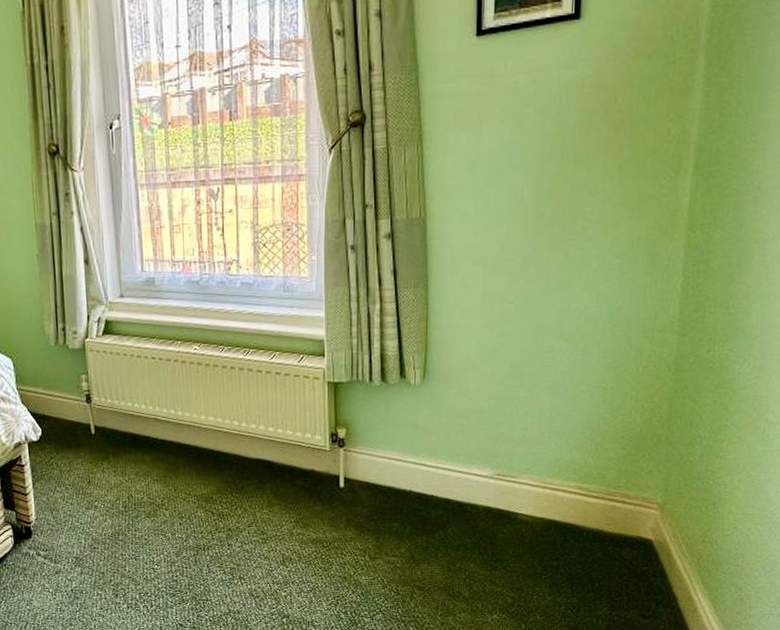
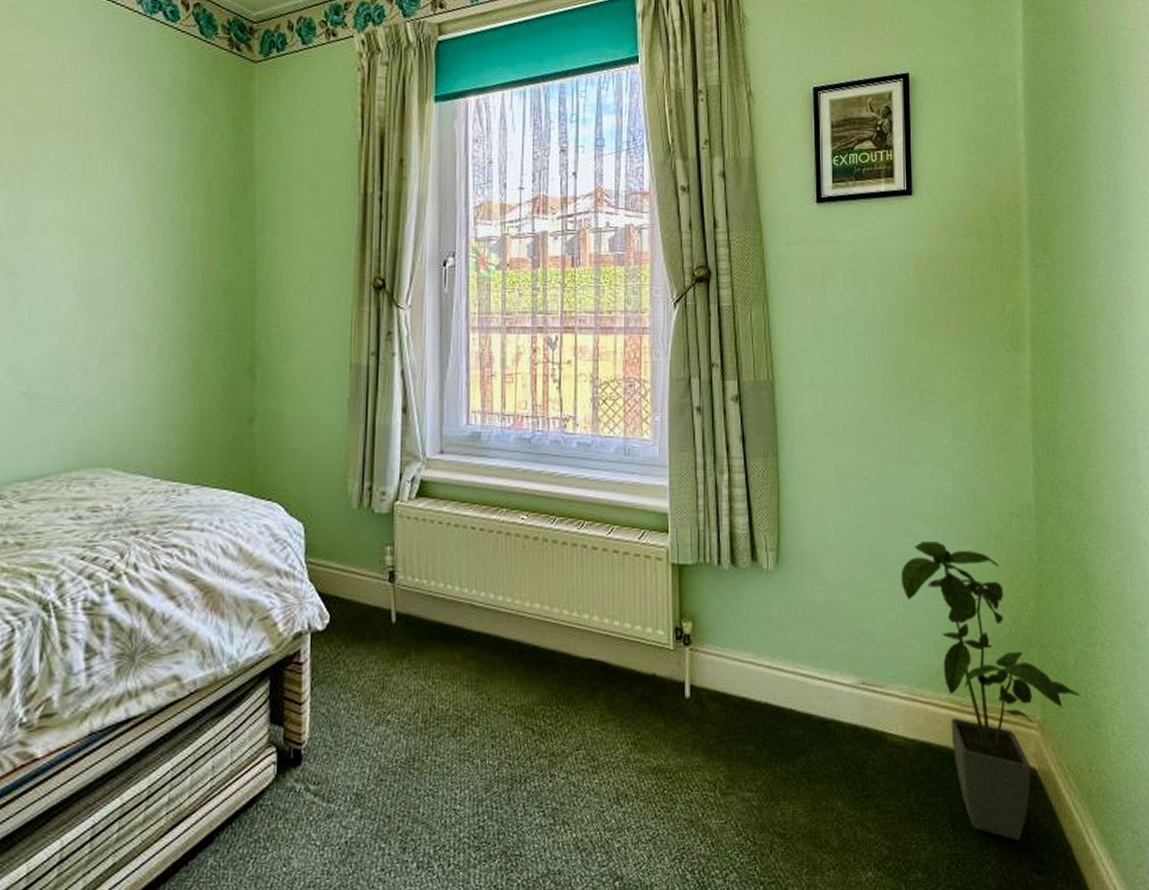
house plant: none [539,356,703,594] -> present [900,541,1081,841]

